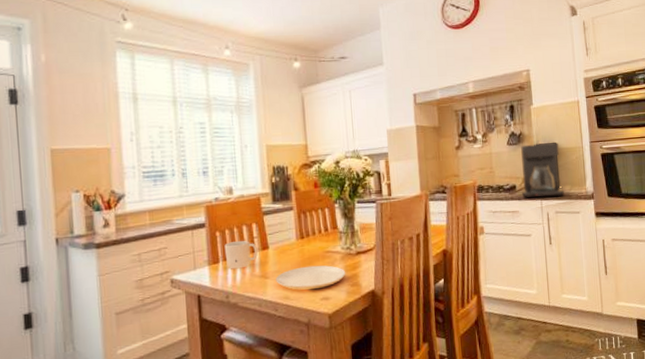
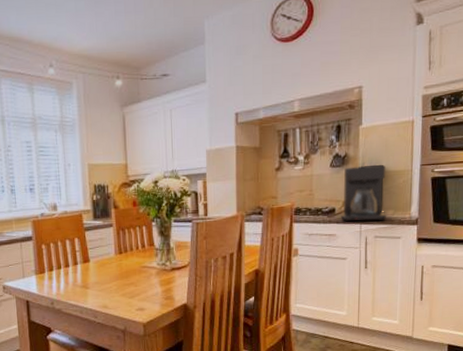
mug: present [224,240,258,270] -> none [49,253,80,279]
plate: present [275,265,346,291] -> none [95,279,161,301]

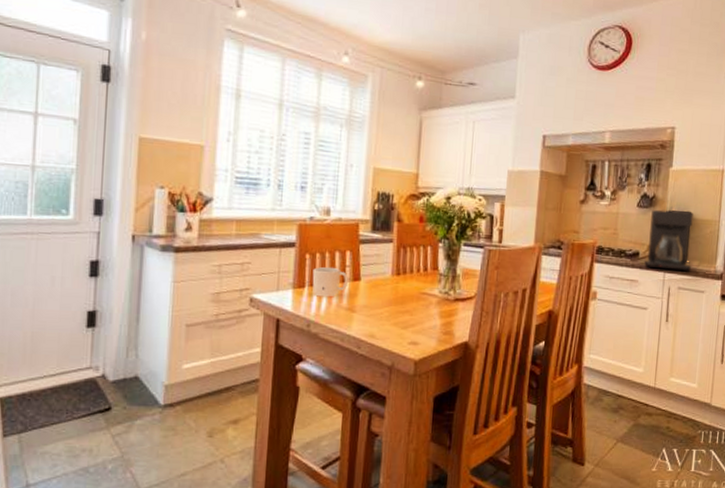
mug: none [49,253,80,279] -> present [312,266,348,298]

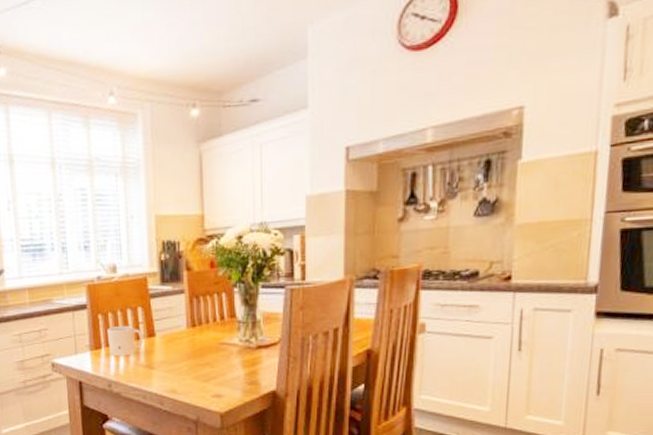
coffee maker: present [645,209,694,271] -> none [487,213,554,288]

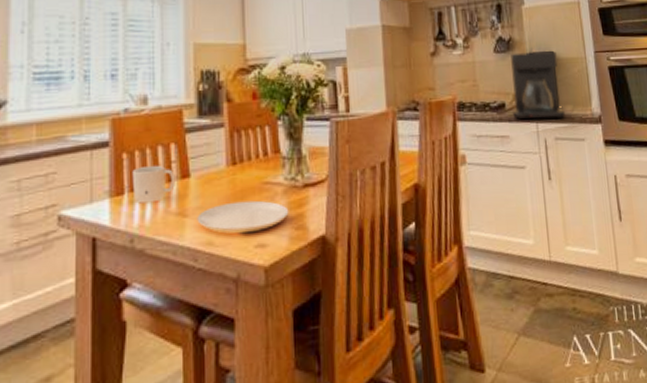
plate: none [162,358,243,385] -> present [197,200,289,234]
coffee maker: none [487,213,554,288] -> present [511,51,566,119]

